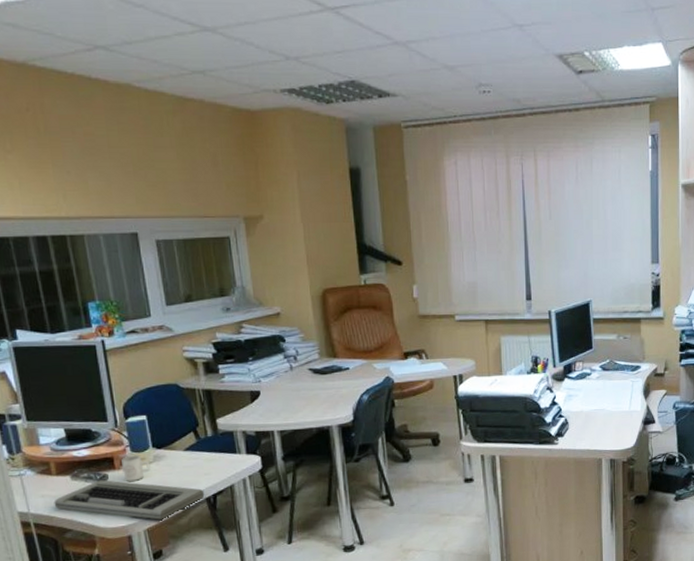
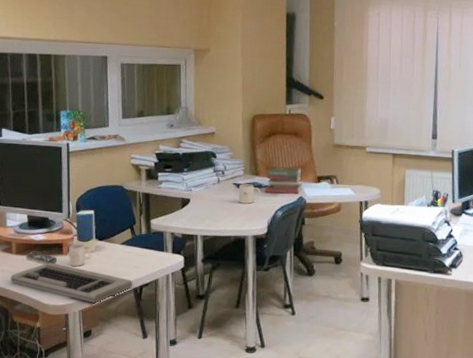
mug: none [315,368,342,391] -> present [238,184,261,204]
books: none [345,344,388,377] -> present [264,166,302,195]

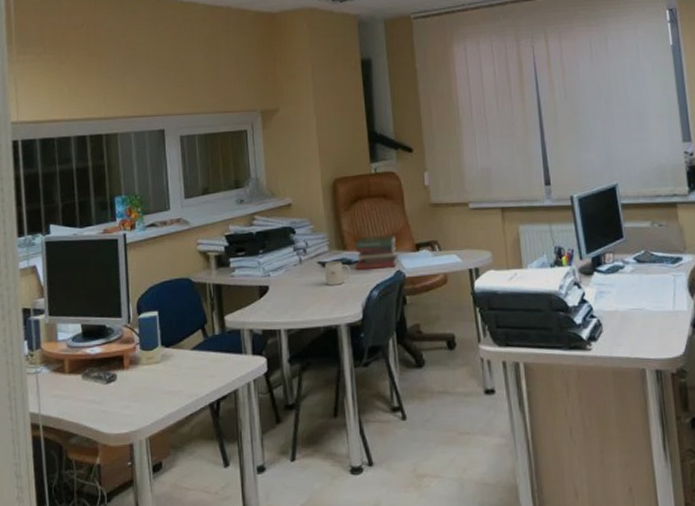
computer keyboard: present [10,262,133,304] -> none [63,380,208,428]
mug: present [69,243,92,266] -> none [131,353,158,382]

